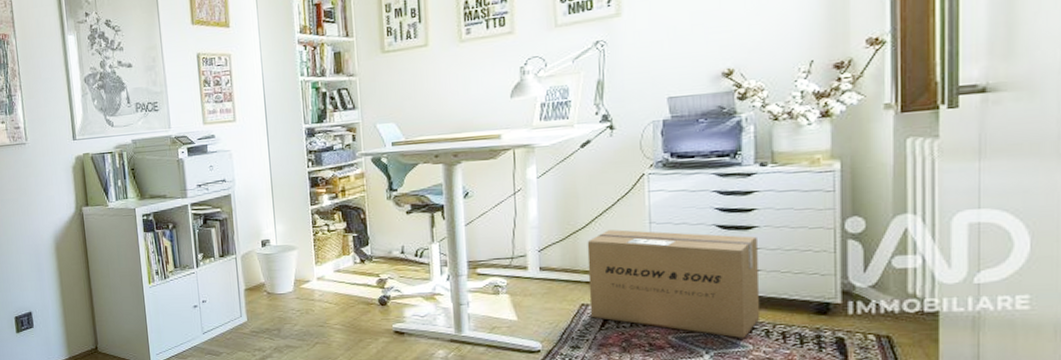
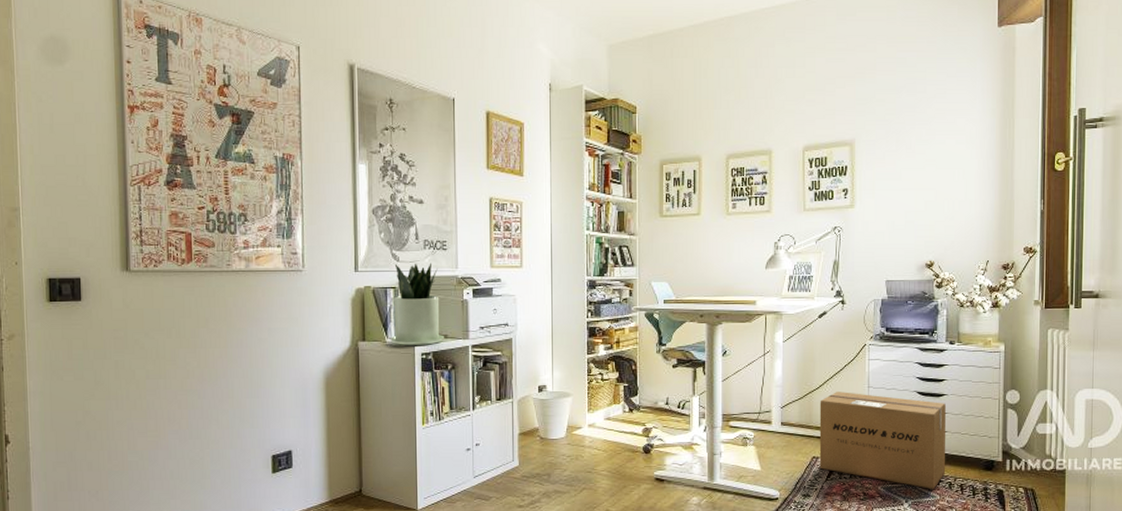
planter: none [109,125,164,208] -> present [389,263,445,345]

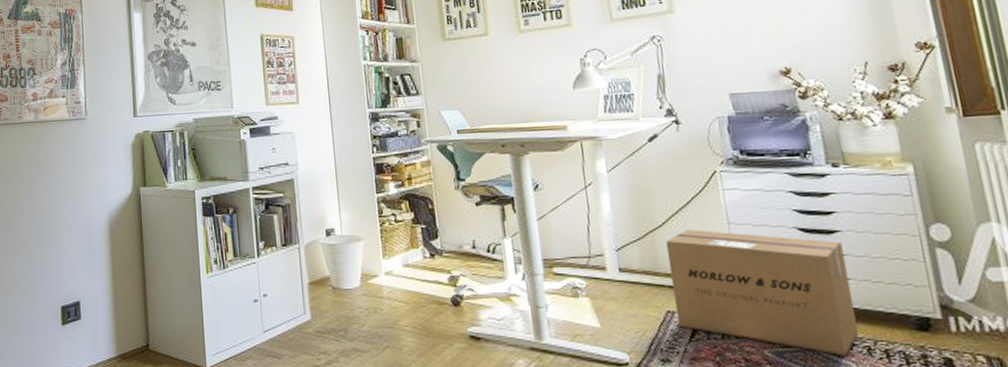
planter: present [389,263,445,345] -> none [169,104,225,190]

